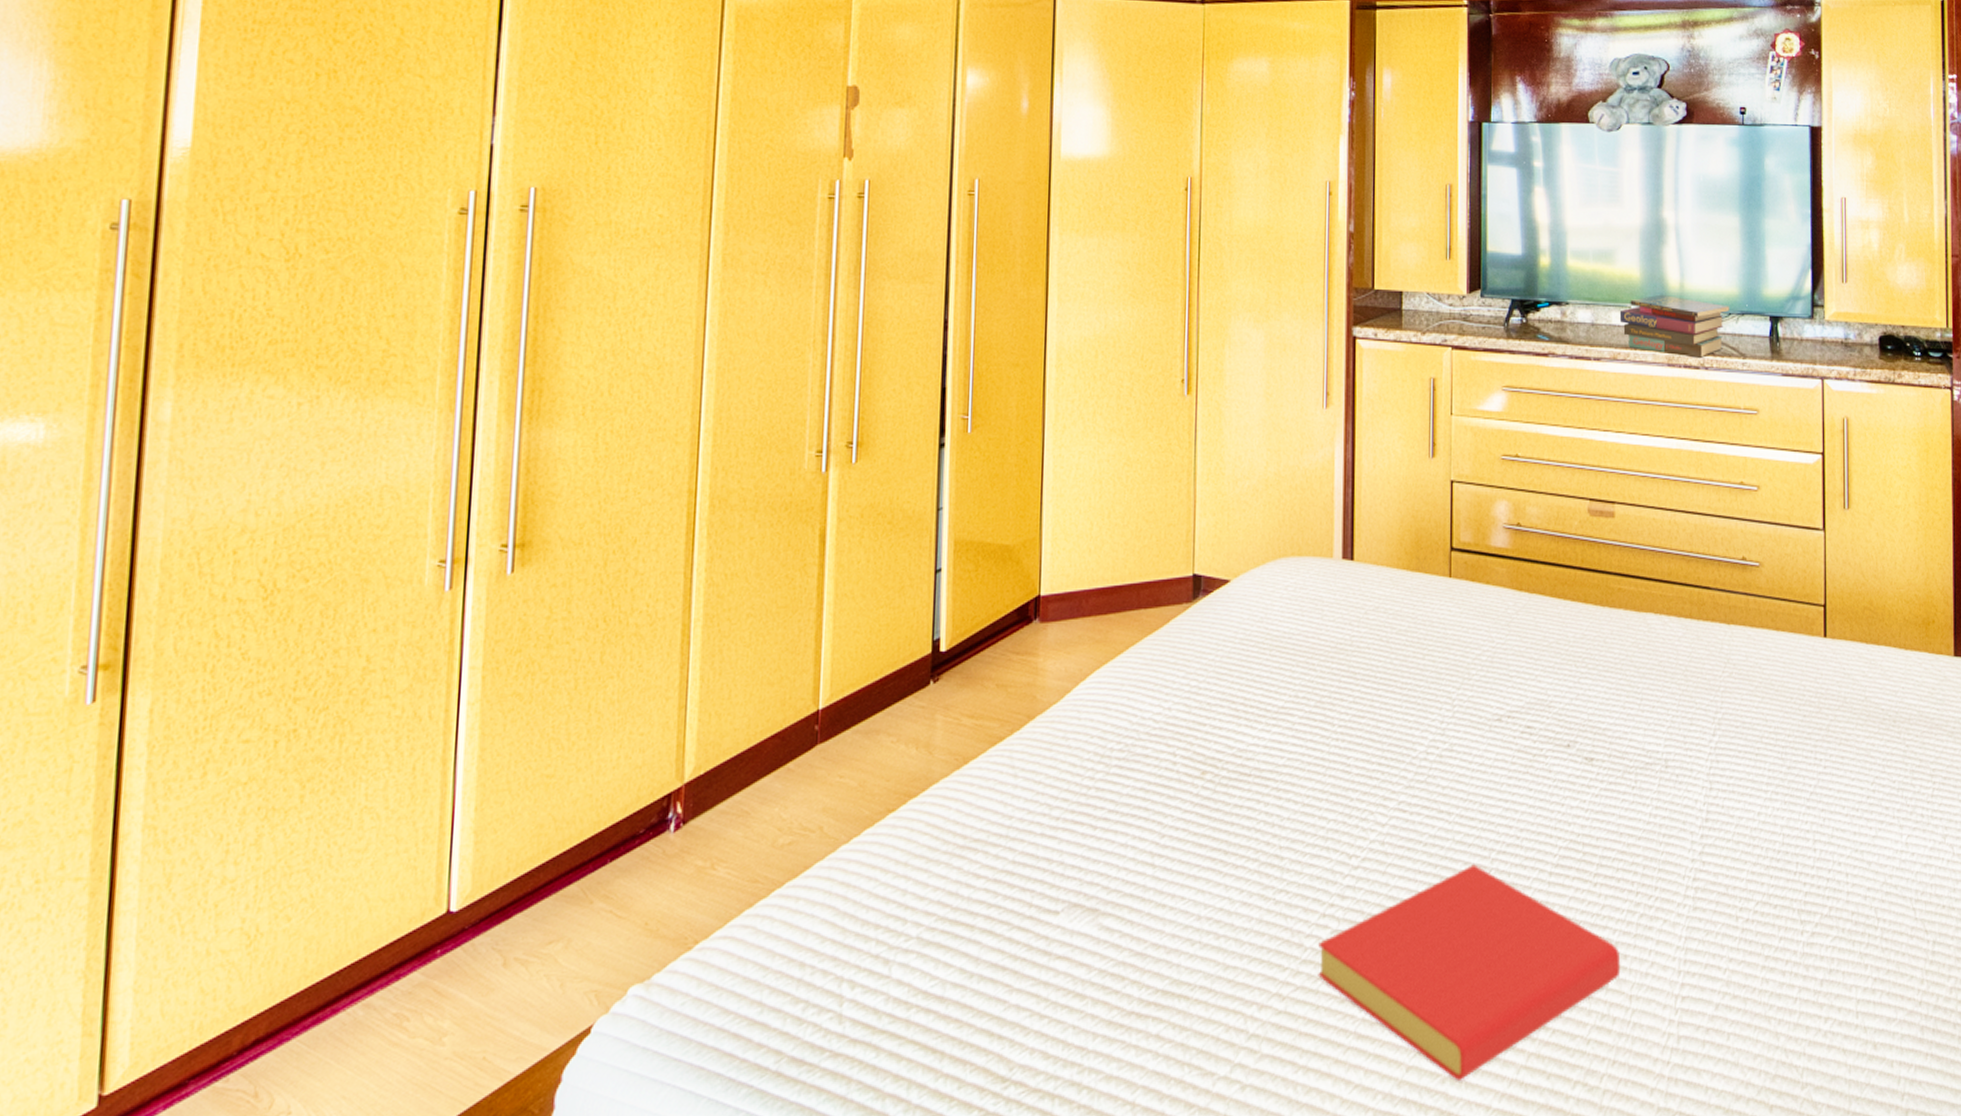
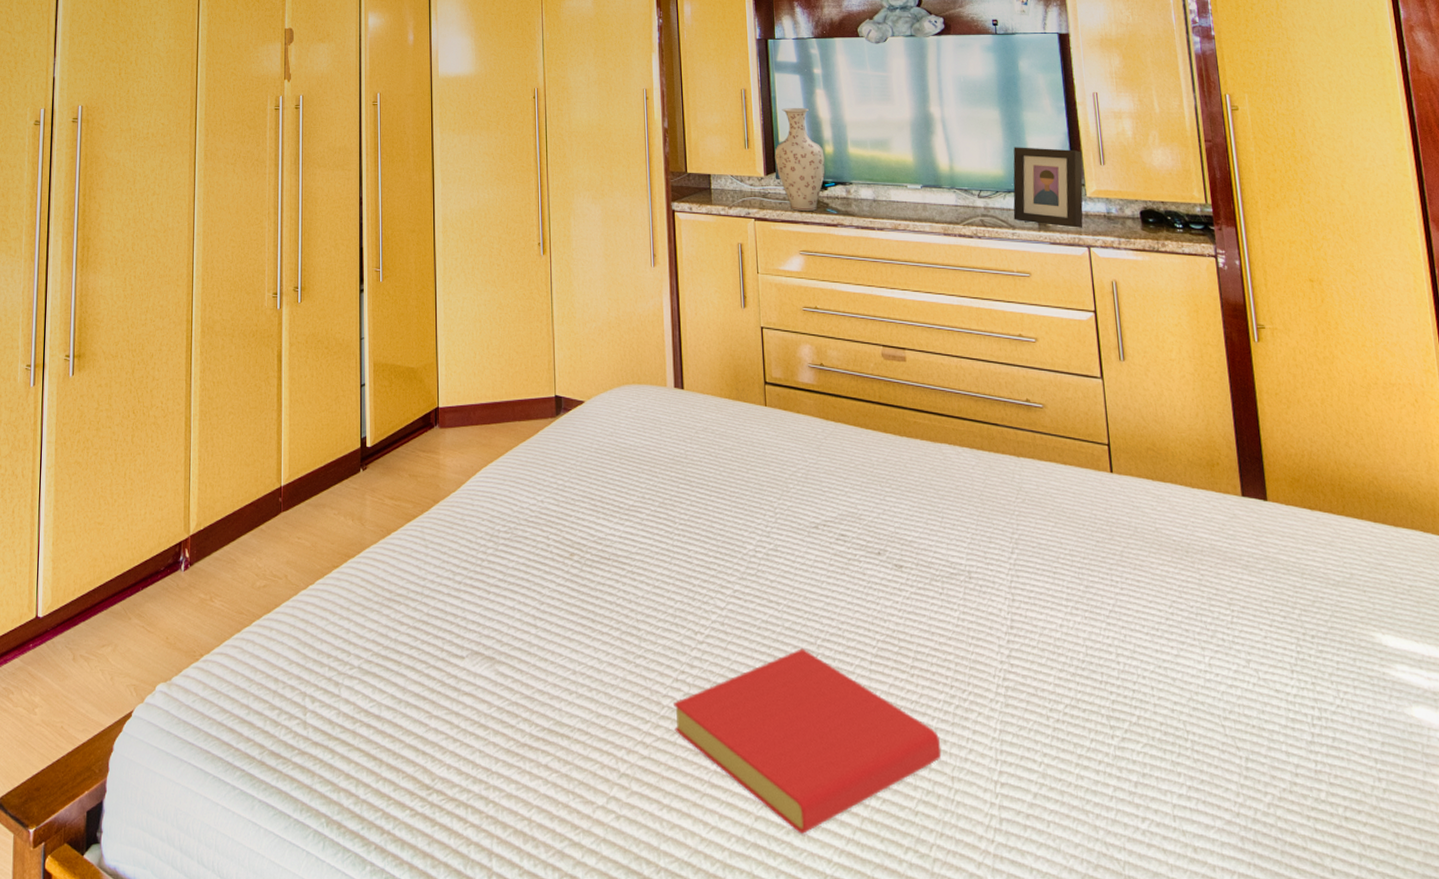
vase: none [1481,208,1539,337] -> present [775,107,825,211]
books: present [1619,294,1729,358] -> none [897,175,997,229]
picture frame: none [1745,260,1823,357] -> present [1013,147,1083,228]

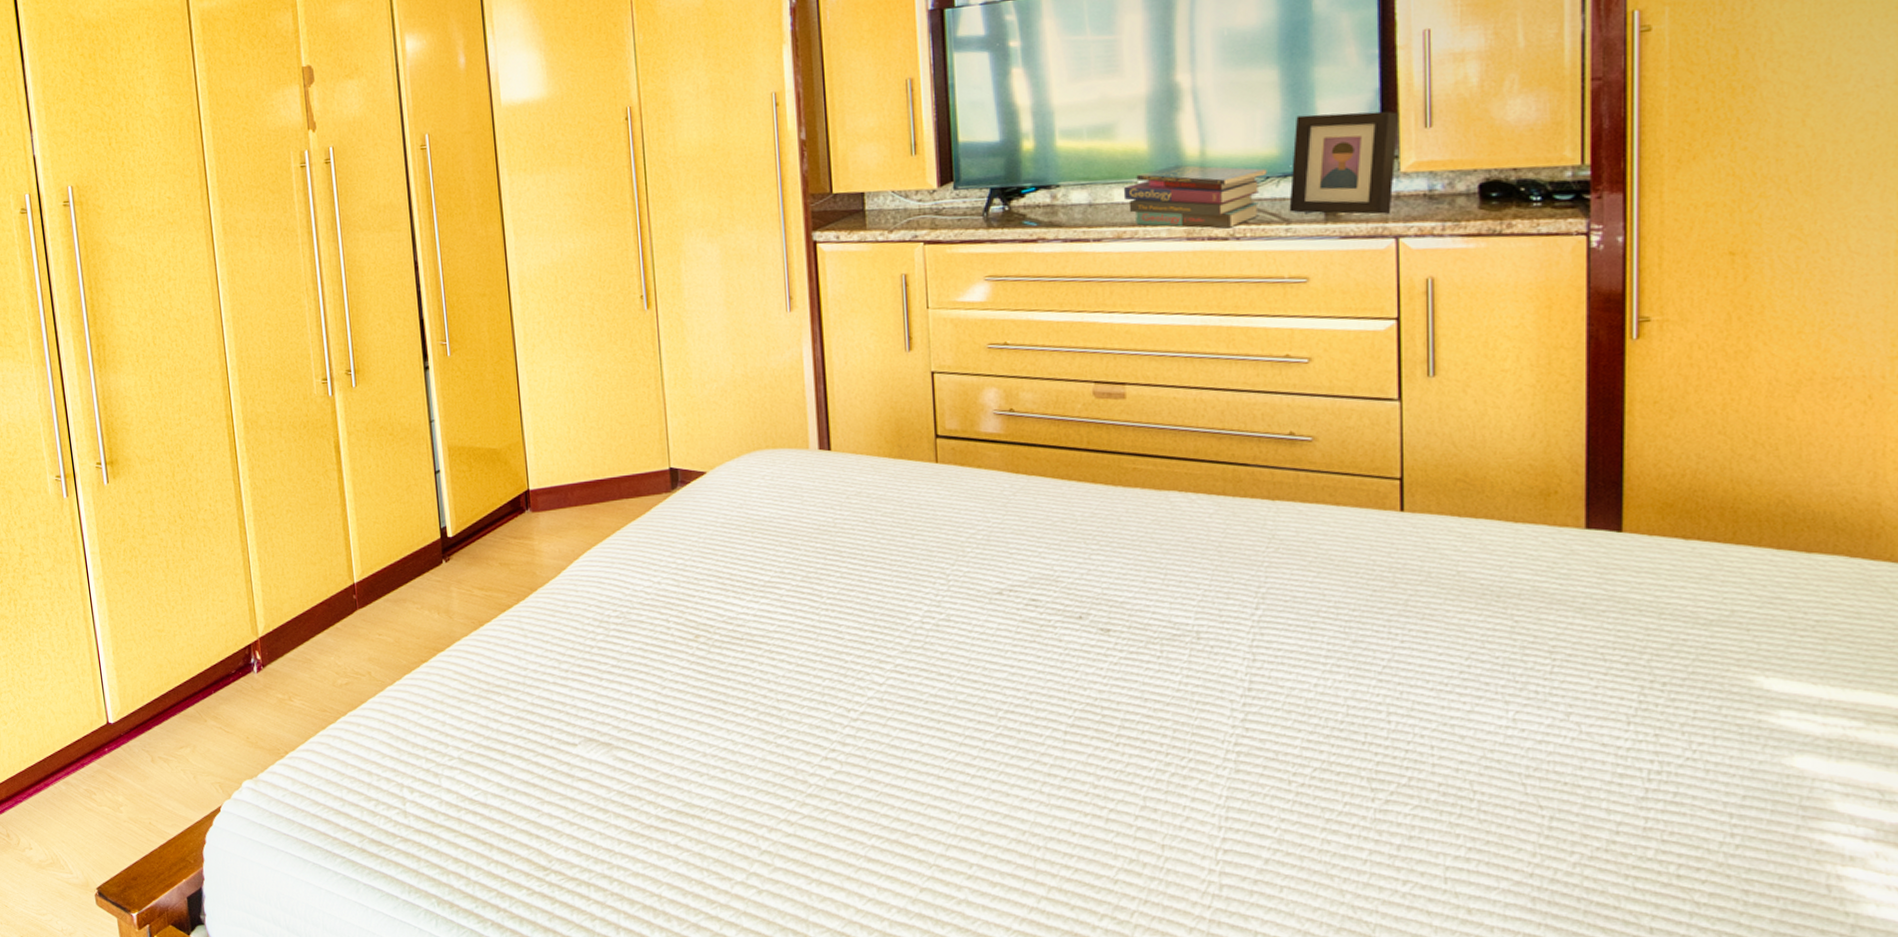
book: present [674,648,942,834] -> none [822,721,1150,904]
vase: present [775,107,825,211] -> none [952,94,1023,227]
books: none [897,175,997,229] -> present [1123,164,1267,229]

